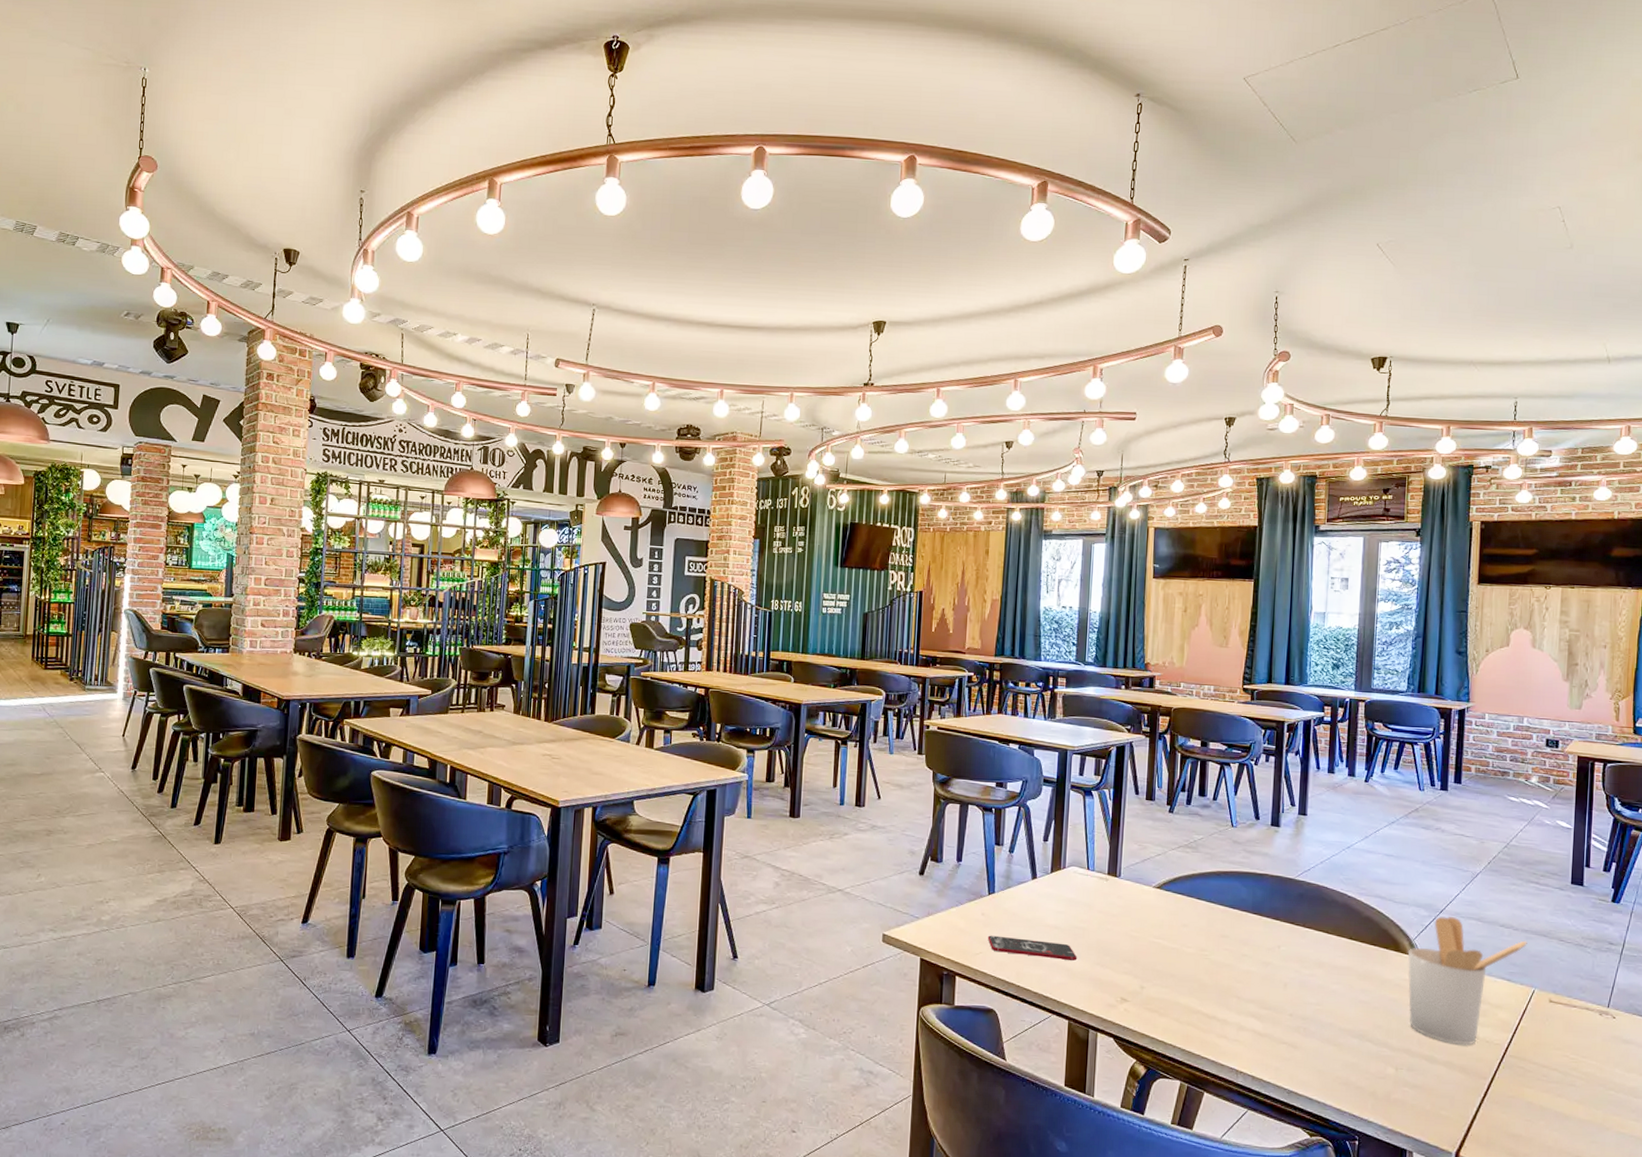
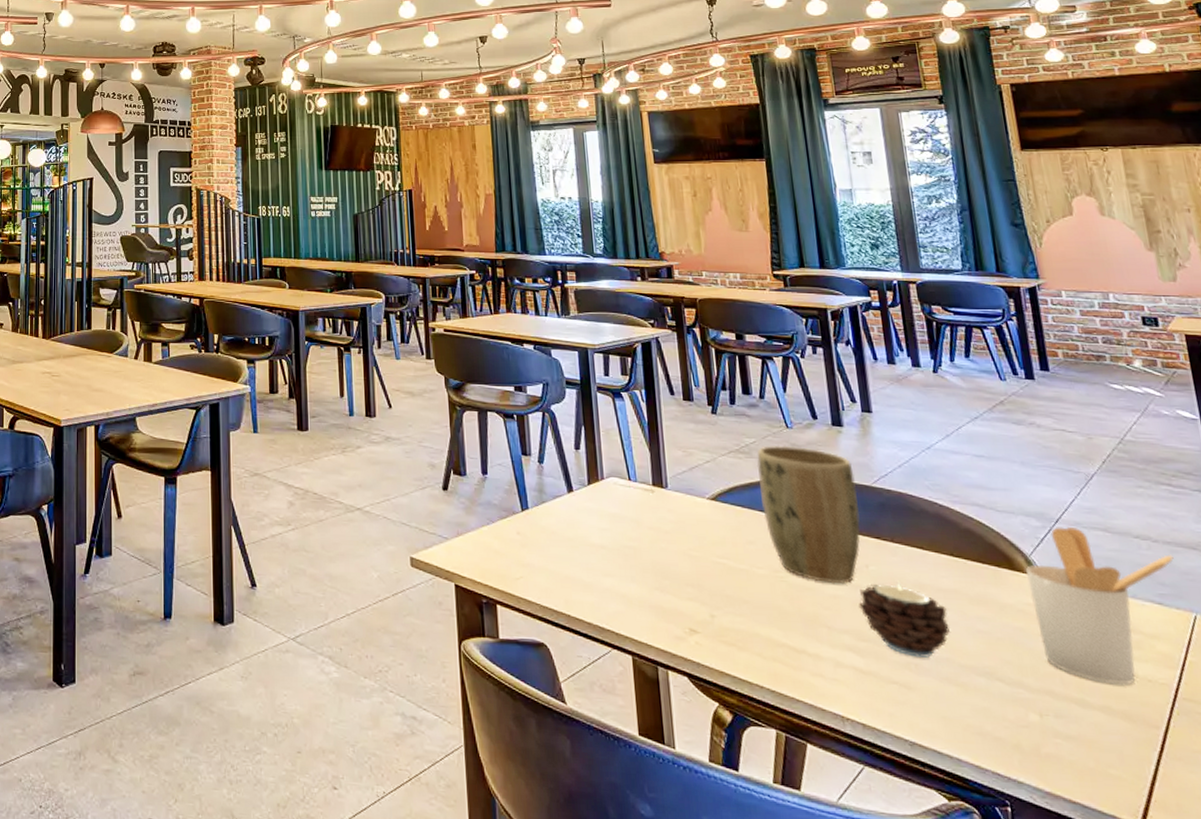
smartphone: present [987,935,1078,961] -> none [526,557,632,585]
plant pot: none [1199,841,1283,962] -> present [757,445,861,585]
candle: none [1266,959,1338,1023] -> present [859,580,951,658]

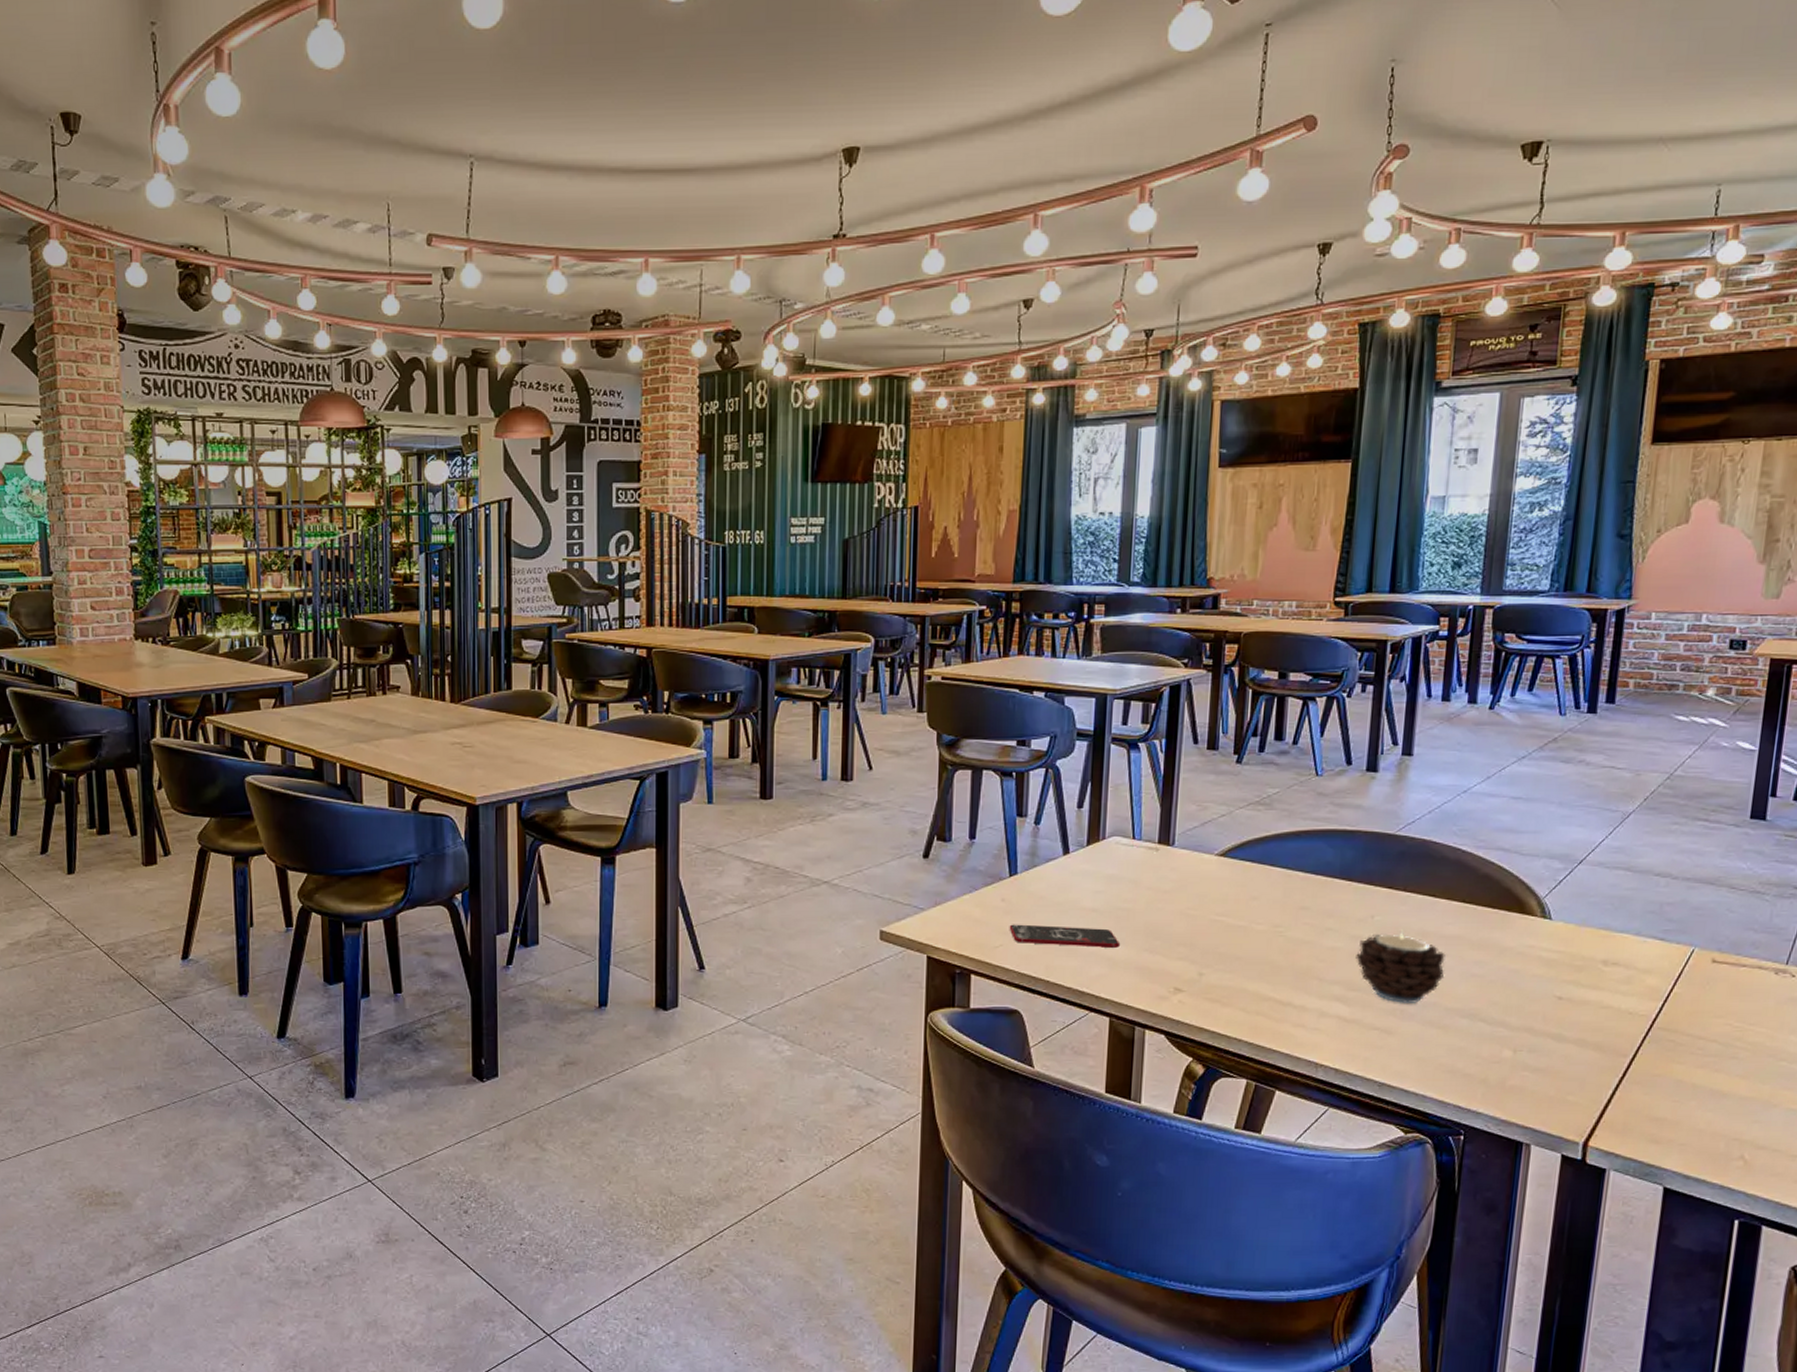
smartphone: none [526,557,632,585] -> present [1009,924,1121,948]
plant pot: present [757,445,861,585] -> none [1273,794,1379,936]
utensil holder: present [1025,526,1174,685] -> none [1533,867,1689,1019]

